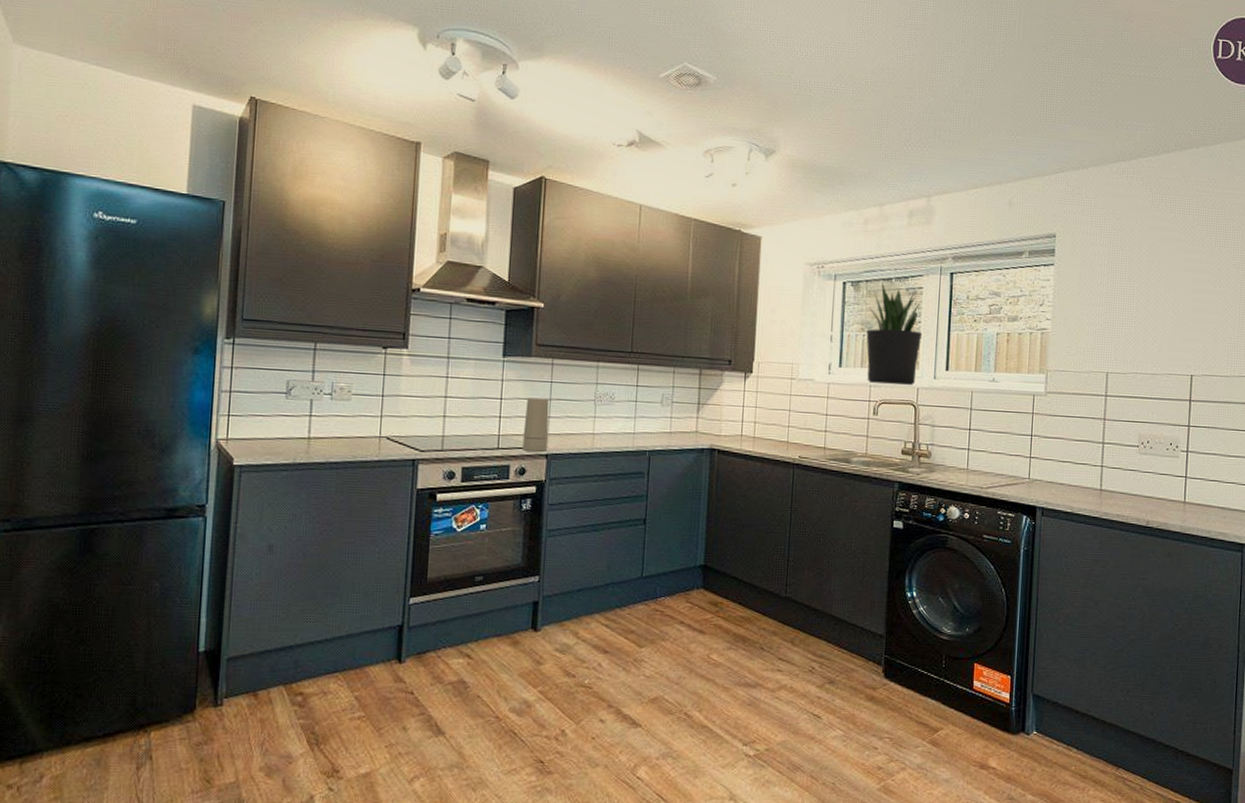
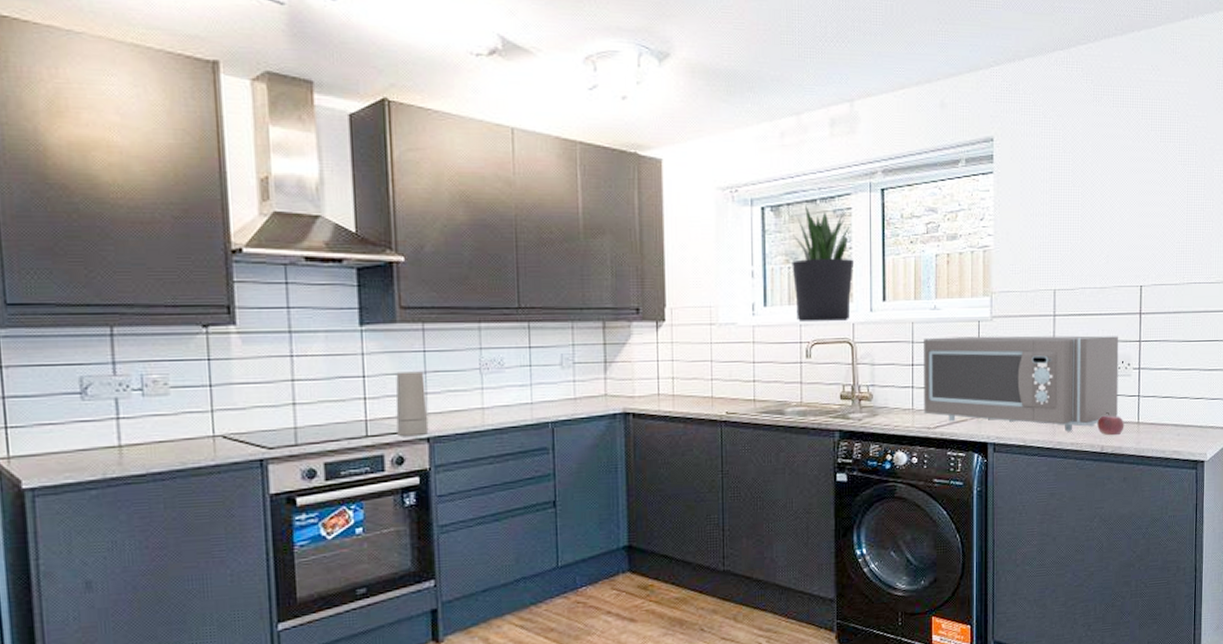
microwave: none [977,406,1168,504] -> present [924,335,1119,432]
fruit: none [1143,488,1171,512] -> present [1097,411,1125,436]

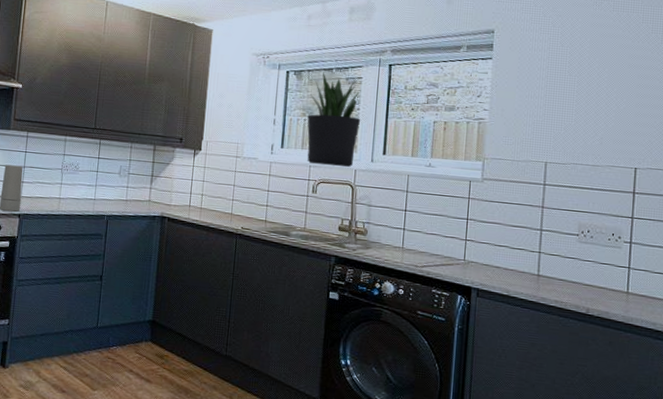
microwave: present [924,335,1119,432] -> none [412,189,610,290]
fruit: present [1097,411,1125,436] -> none [583,277,613,302]

